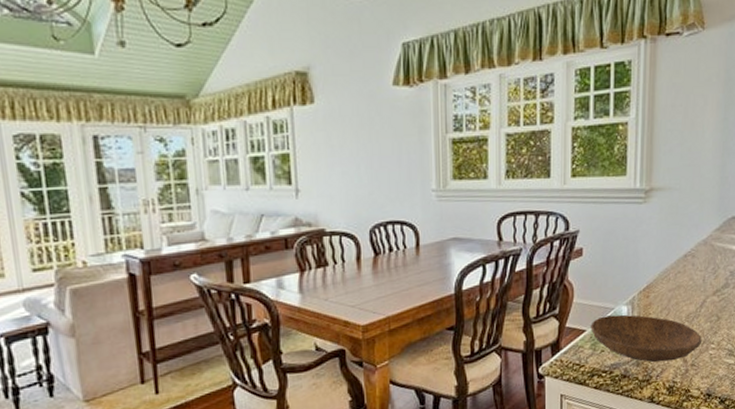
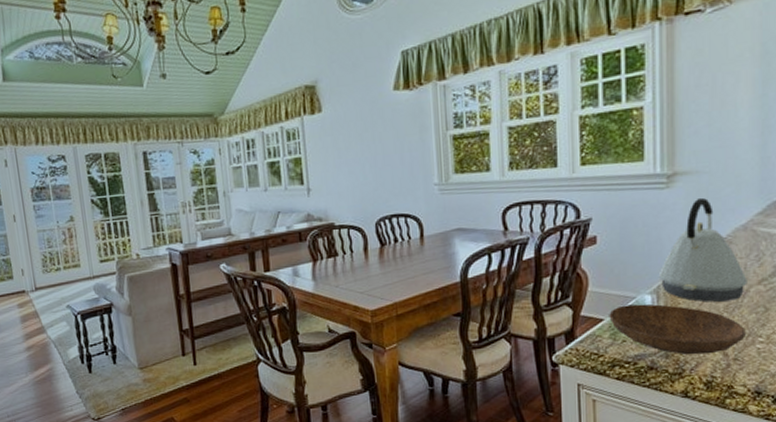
kettle: none [634,213,705,313] -> present [658,197,747,303]

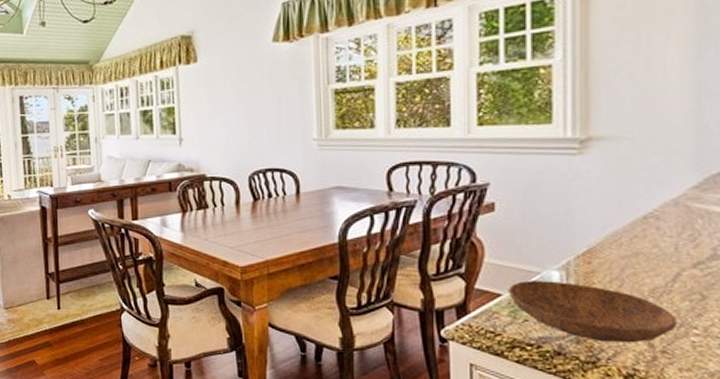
kettle: present [658,197,747,303] -> none [568,166,679,284]

